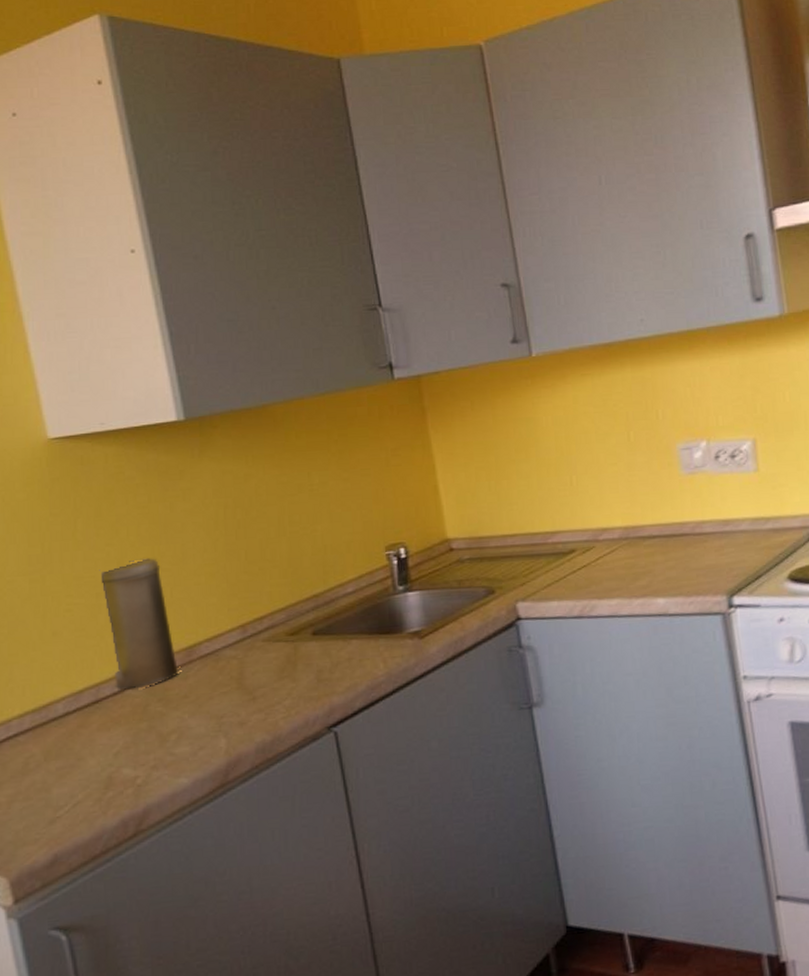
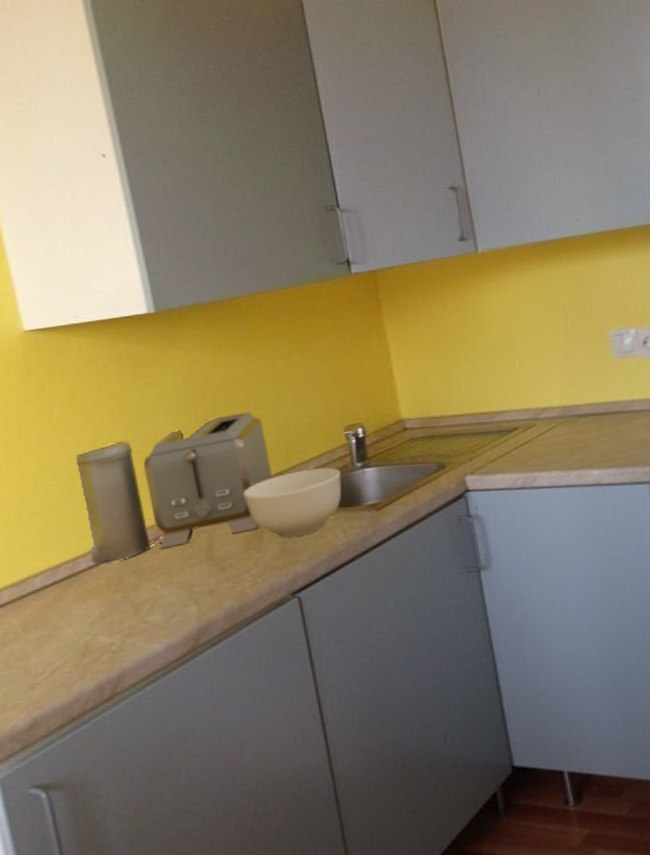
toaster: none [172,529,307,675] -> present [144,412,271,549]
bowl: none [276,590,382,666] -> present [243,467,342,538]

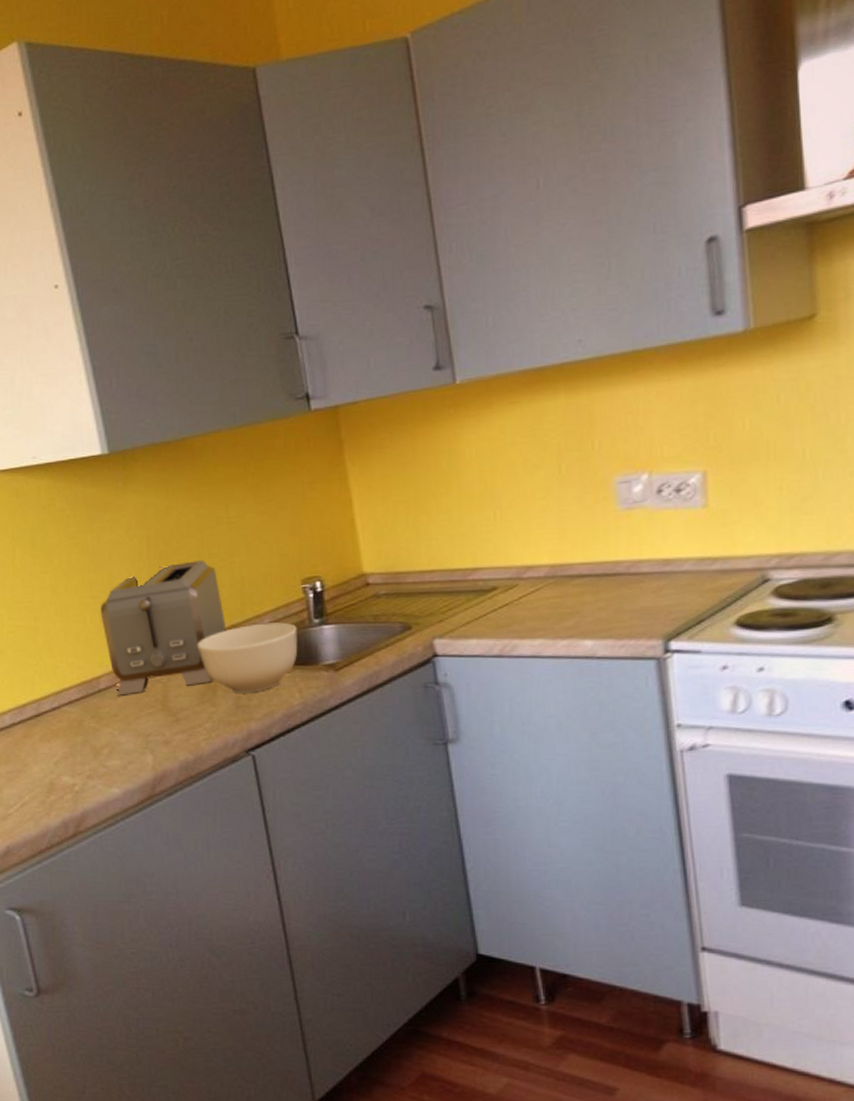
canister: present [74,441,152,564] -> none [36,586,109,706]

